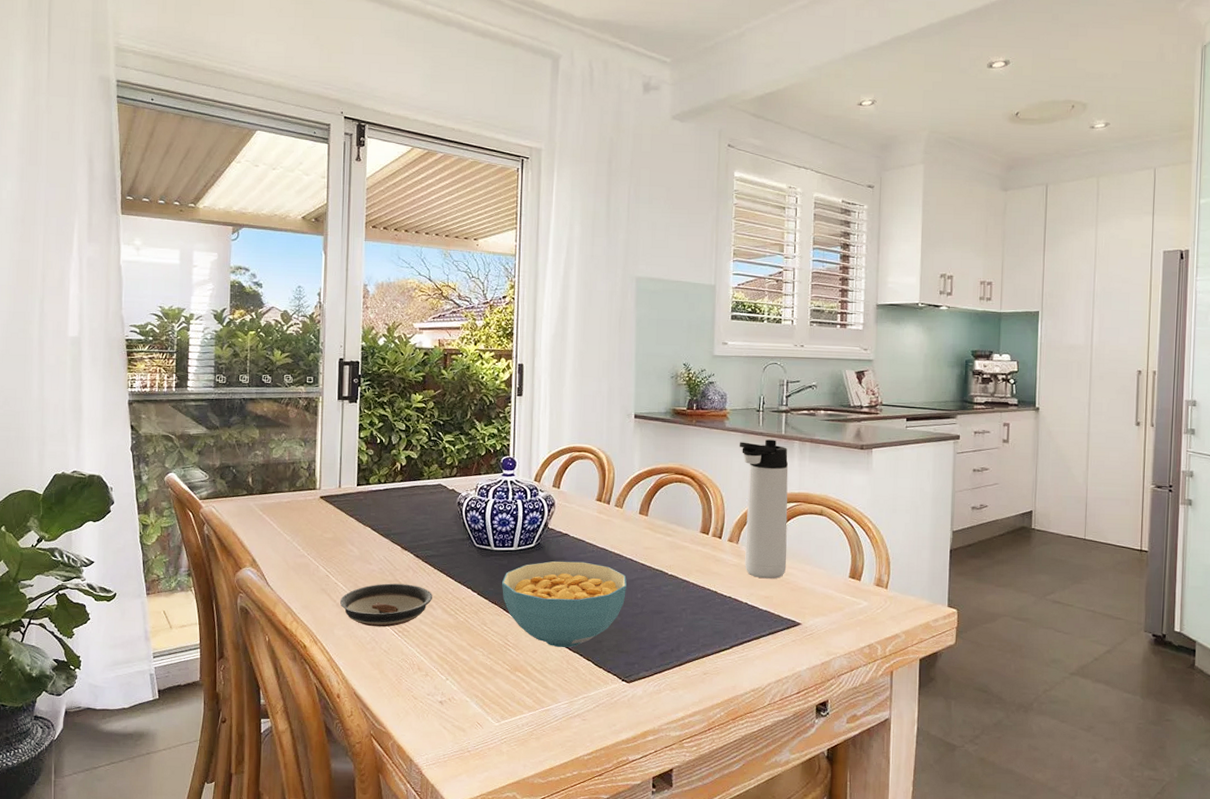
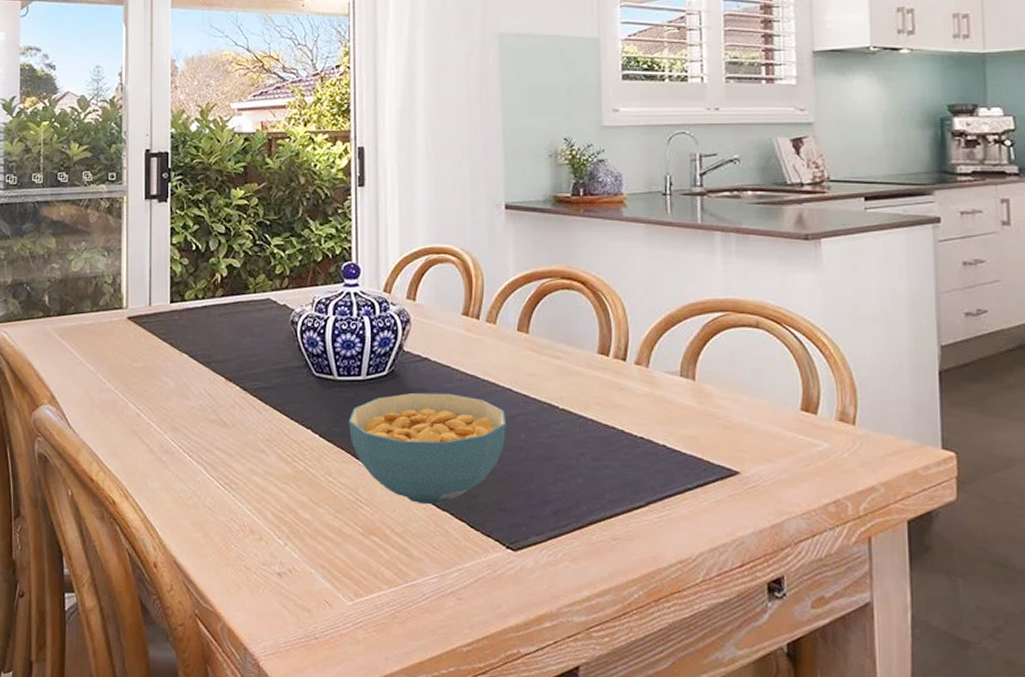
saucer: present [339,583,432,628] -> none [153,423,264,479]
thermos bottle: present [739,439,789,579] -> none [641,231,715,414]

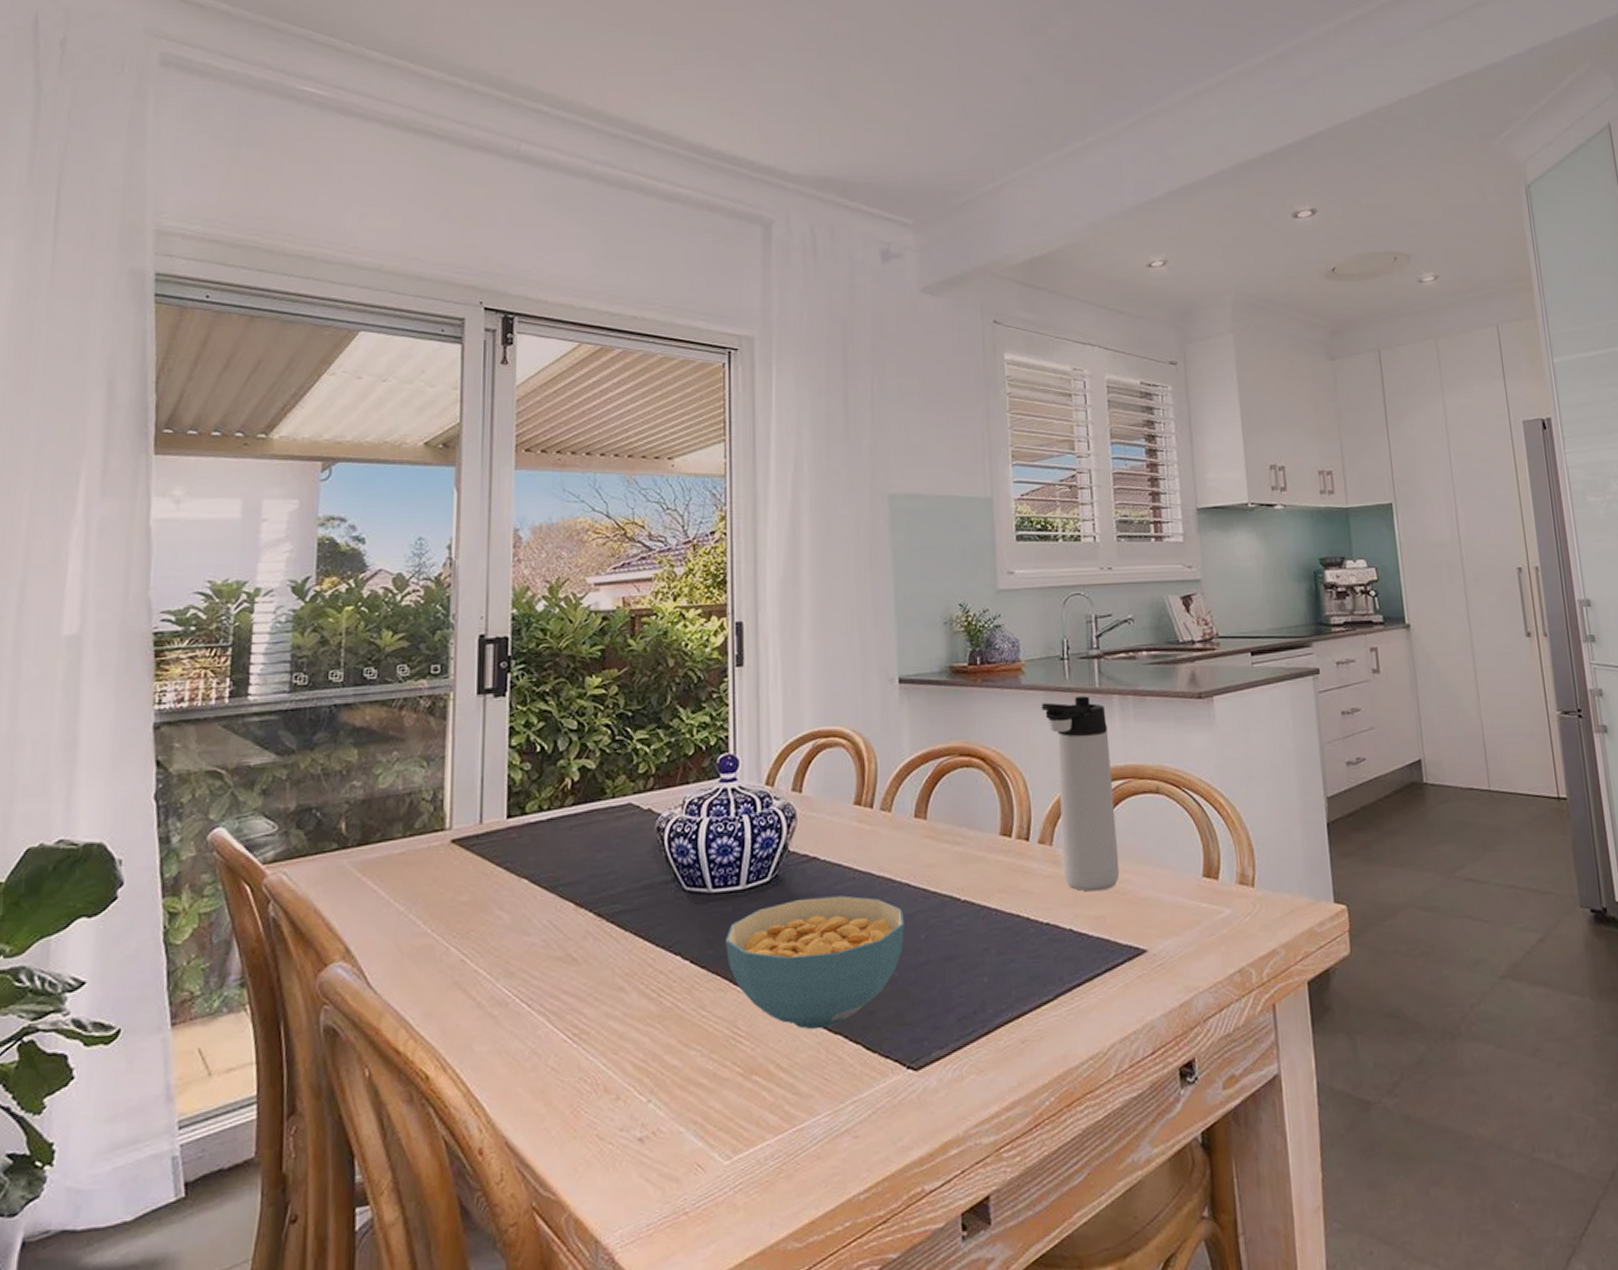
thermos bottle: none [641,231,715,414] -> present [1041,696,1120,892]

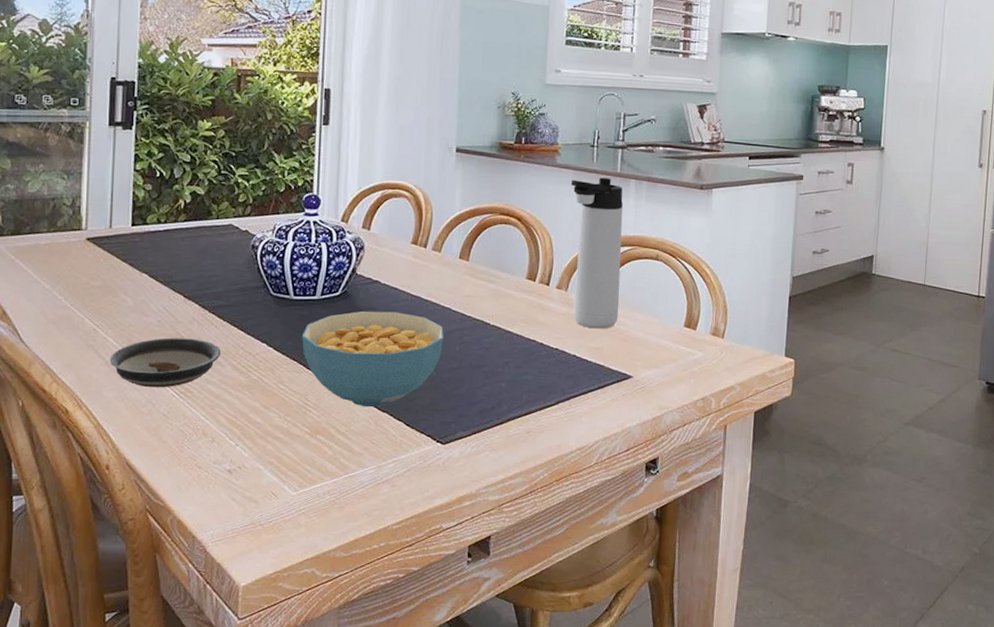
saucer: none [481,959,623,1033] -> present [109,337,221,388]

